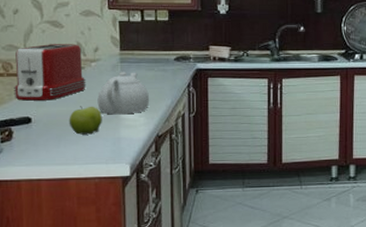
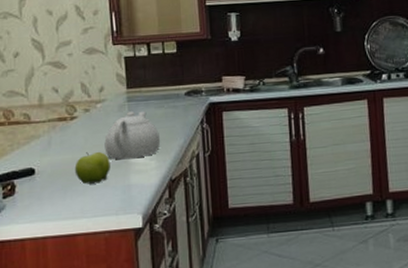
toaster: present [14,44,86,101] -> none [16,85,92,151]

